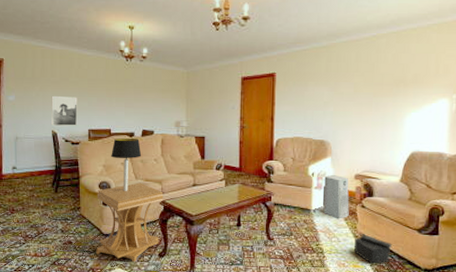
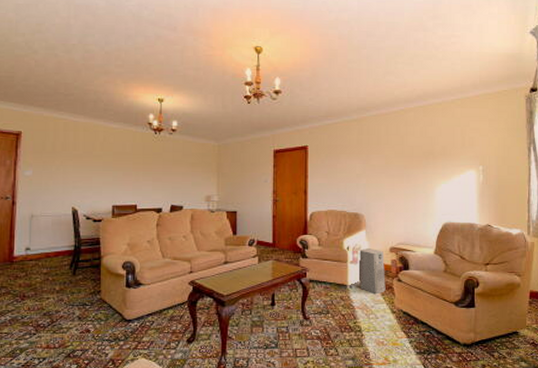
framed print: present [50,95,78,126] -> none [71,170,101,202]
side table: present [96,182,164,263] -> none [117,261,193,351]
table lamp: present [111,138,142,191] -> none [136,215,170,271]
speaker: present [354,234,392,264] -> none [393,309,430,341]

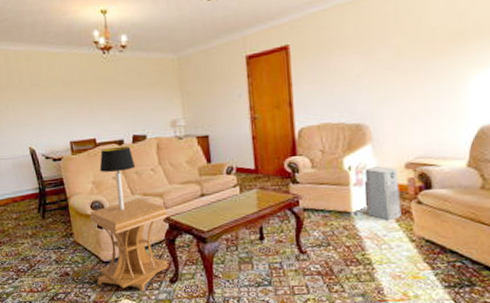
side table: none [117,261,193,351] -> present [89,198,168,292]
table lamp: none [136,215,170,271] -> present [99,147,136,210]

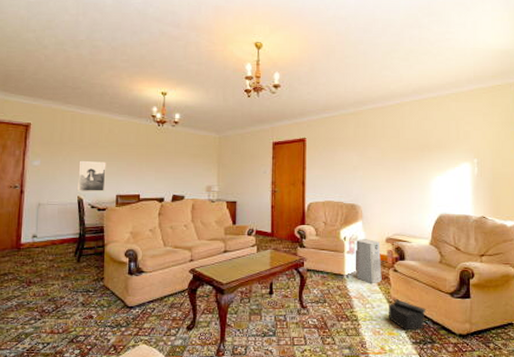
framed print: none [23,104,56,142] -> present [76,160,106,191]
side table: present [89,198,168,292] -> none [119,250,193,337]
table lamp: present [99,147,136,210] -> none [139,204,171,259]
speaker: none [412,237,462,273] -> present [389,299,425,331]

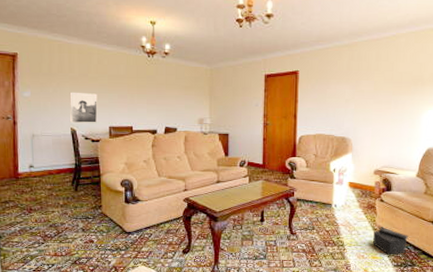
air purifier: present [355,239,382,285] -> none [343,171,369,213]

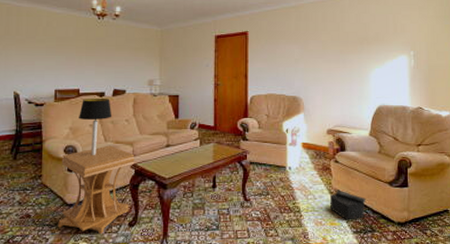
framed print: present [69,92,98,123] -> none [13,54,44,86]
side table: none [119,180,187,260] -> present [58,145,135,235]
table lamp: none [133,136,165,189] -> present [79,99,112,155]

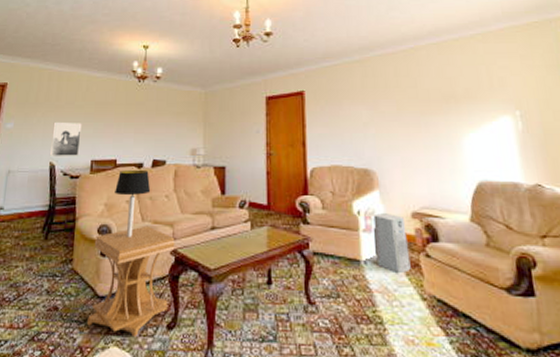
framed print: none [13,54,44,86] -> present [49,121,82,156]
air purifier: none [297,131,323,176] -> present [373,213,411,274]
speaker: present [330,190,366,220] -> none [423,295,475,341]

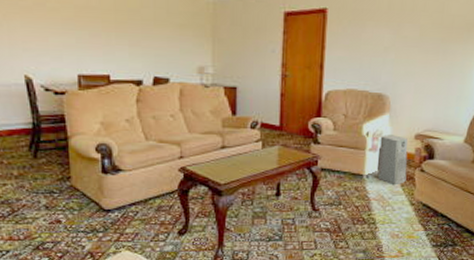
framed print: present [49,121,82,156] -> none [21,26,62,70]
side table: present [87,226,175,338] -> none [93,144,183,243]
table lamp: present [115,170,151,237] -> none [111,87,154,156]

